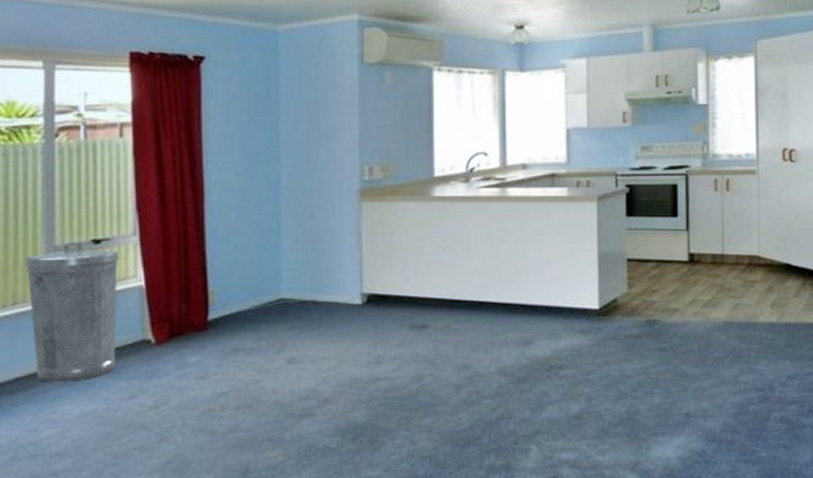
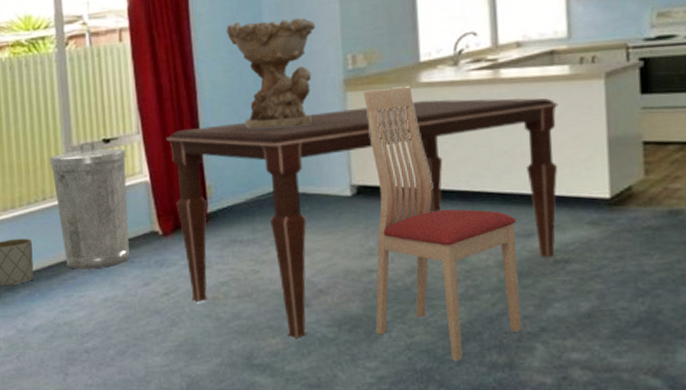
dining table: none [167,213,557,451] -> present [166,98,558,339]
decorative bowl: none [240,126,334,235] -> present [226,17,316,129]
chair: none [378,199,518,466] -> present [363,86,522,361]

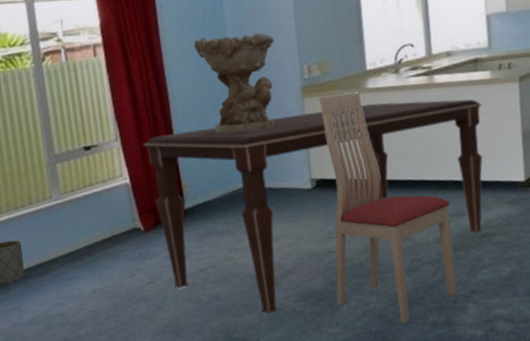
trash can: present [49,142,130,270] -> none [33,149,115,266]

